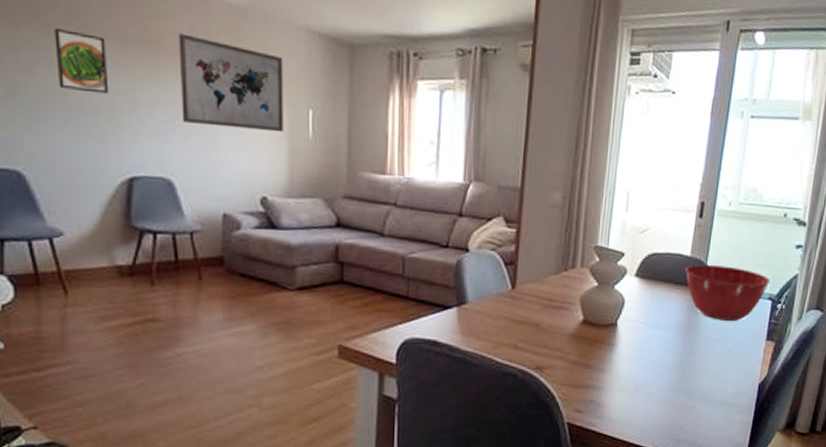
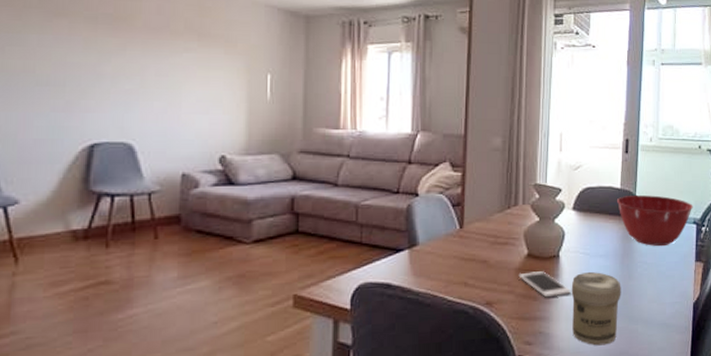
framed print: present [54,29,109,94] -> none [25,12,76,68]
wall art: present [178,33,284,133] -> none [145,12,244,96]
cell phone: none [572,339,627,367] -> present [518,271,571,298]
jar: none [625,343,682,419] -> present [571,271,621,346]

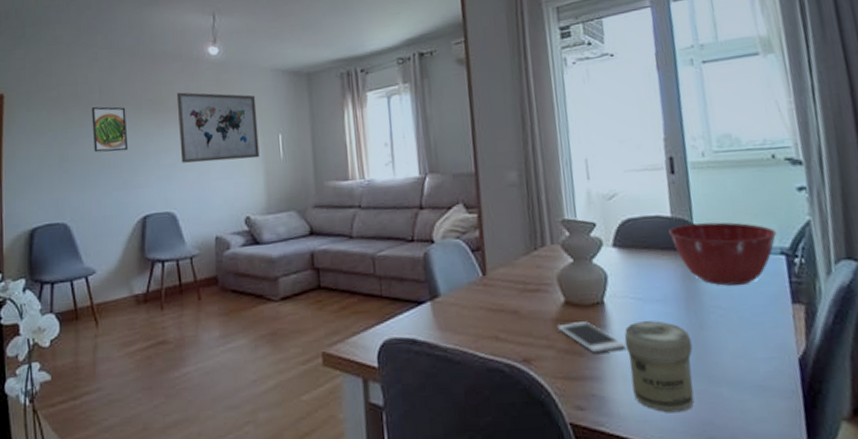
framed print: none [25,12,76,68] -> present [91,106,129,153]
wall art: none [145,12,244,96] -> present [176,92,260,163]

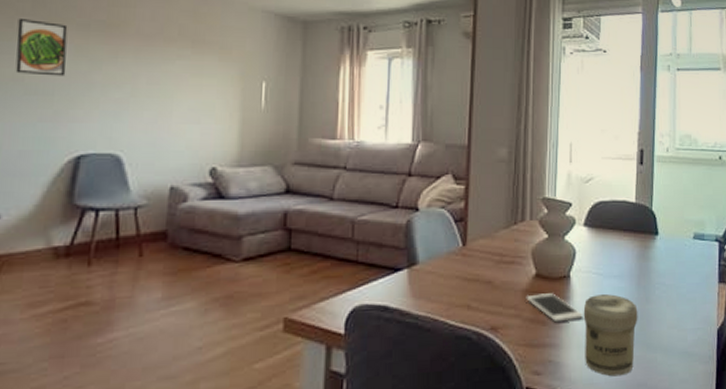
wall art: present [176,92,260,163] -> none [136,18,240,105]
mixing bowl: present [667,222,777,287] -> none [631,210,715,267]

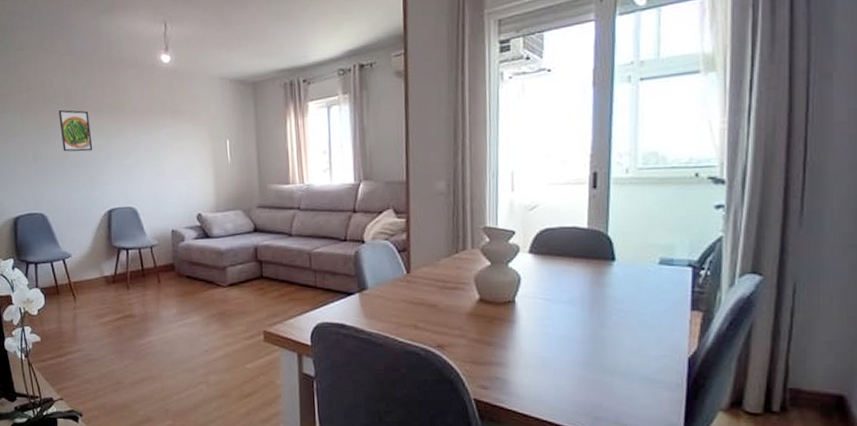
cell phone: present [526,293,583,323] -> none [470,317,530,344]
jar: present [583,293,638,377] -> none [530,318,592,396]

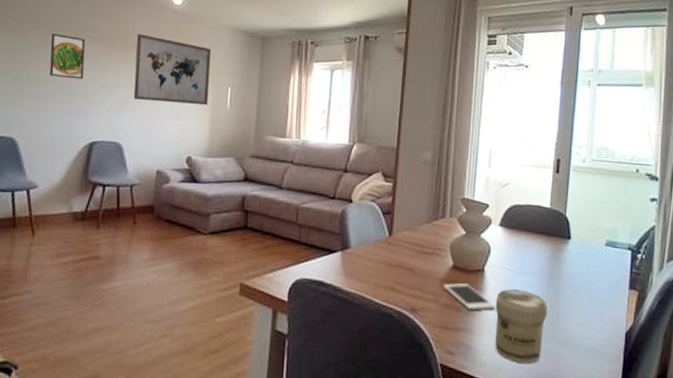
wall art: none [133,98,209,164] -> present [133,34,212,106]
cell phone: none [470,317,530,344] -> present [443,283,495,311]
jar: none [530,318,592,396] -> present [495,288,548,364]

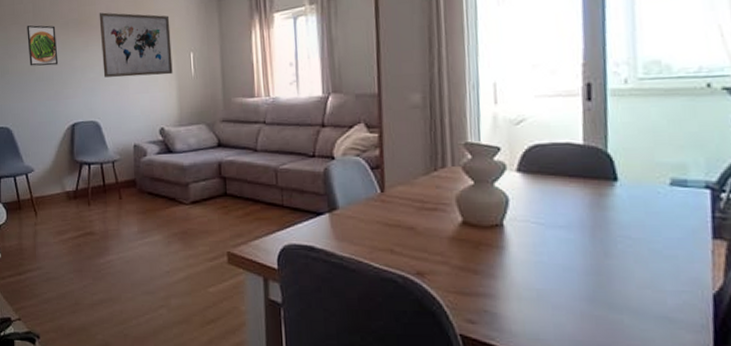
cell phone: present [443,283,495,311] -> none [453,242,522,272]
jar: present [495,288,548,364] -> none [522,244,595,335]

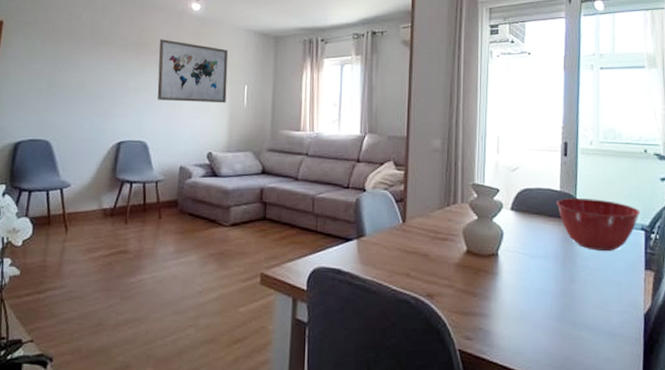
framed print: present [26,25,59,66] -> none [80,43,113,84]
mixing bowl: none [578,152,704,218] -> present [556,198,641,252]

